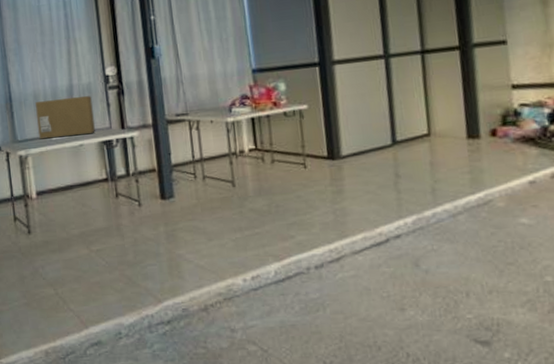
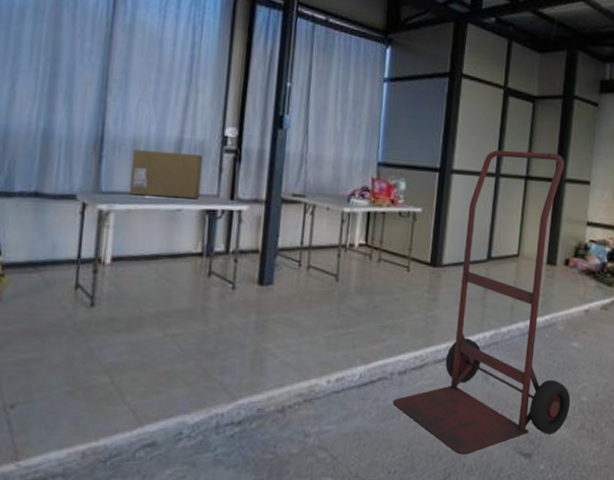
hand truck: none [315,19,532,344] -> present [393,150,571,455]

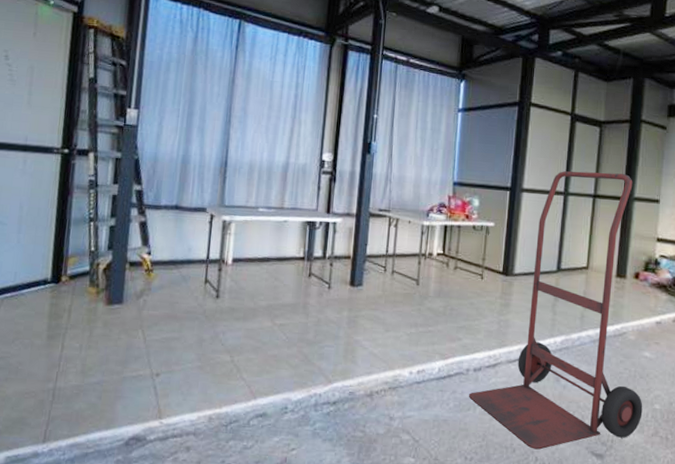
box: present [129,149,203,199] -> none [246,172,305,213]

